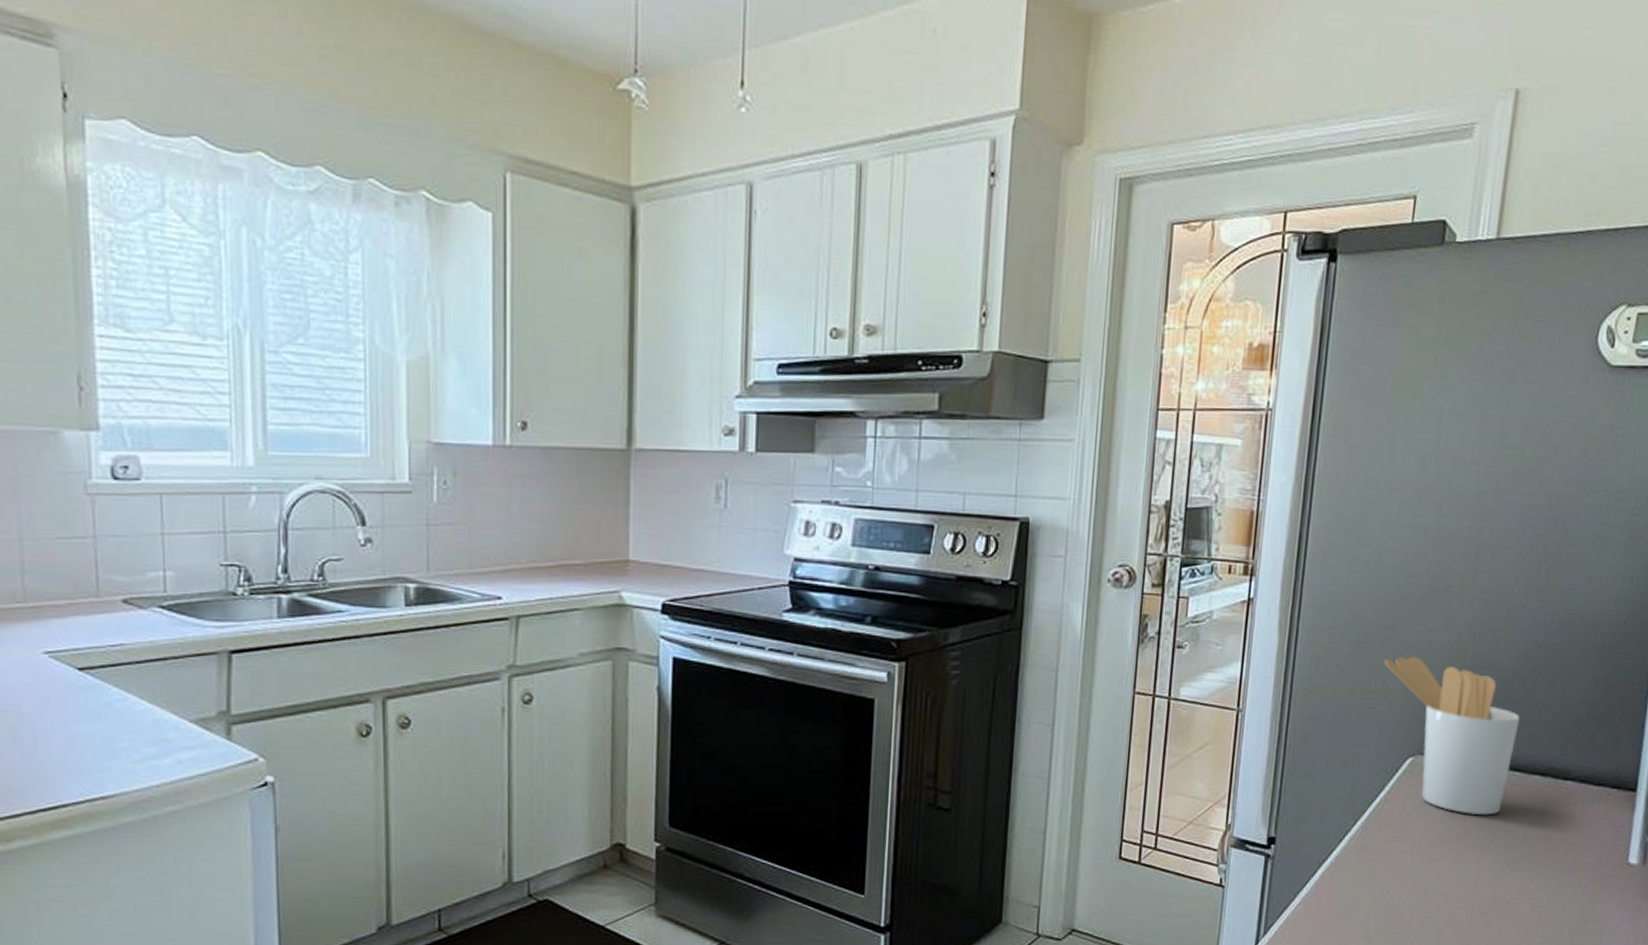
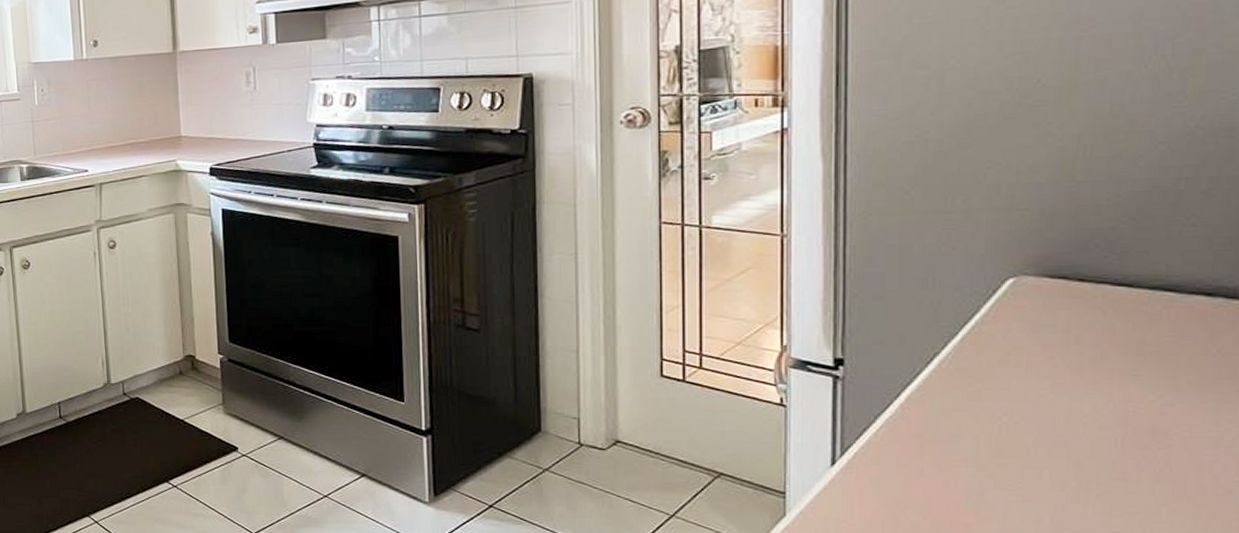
utensil holder: present [1383,656,1520,816] -> none [961,174,1165,339]

